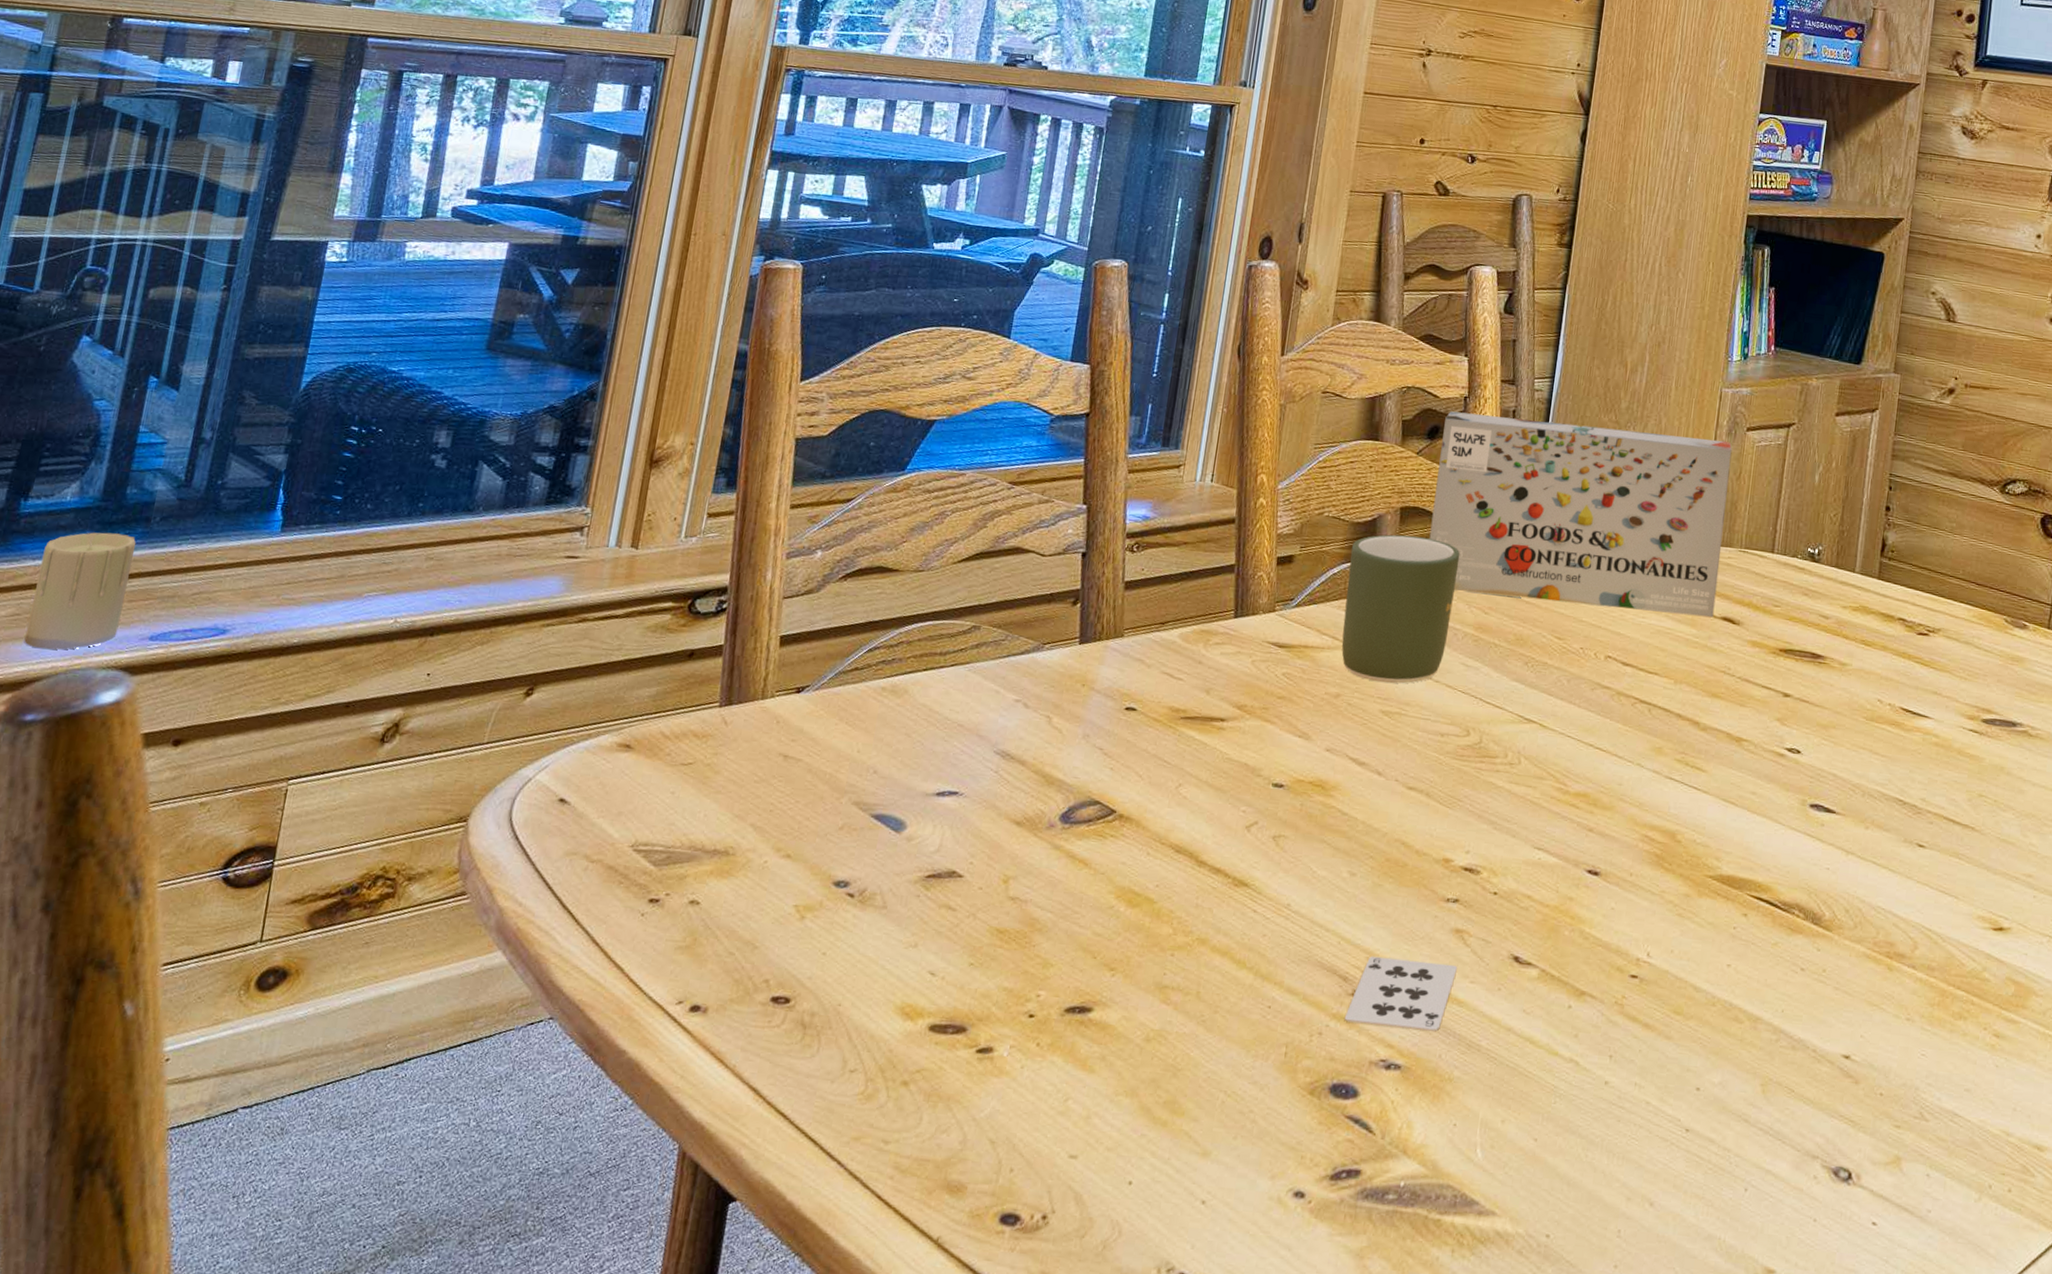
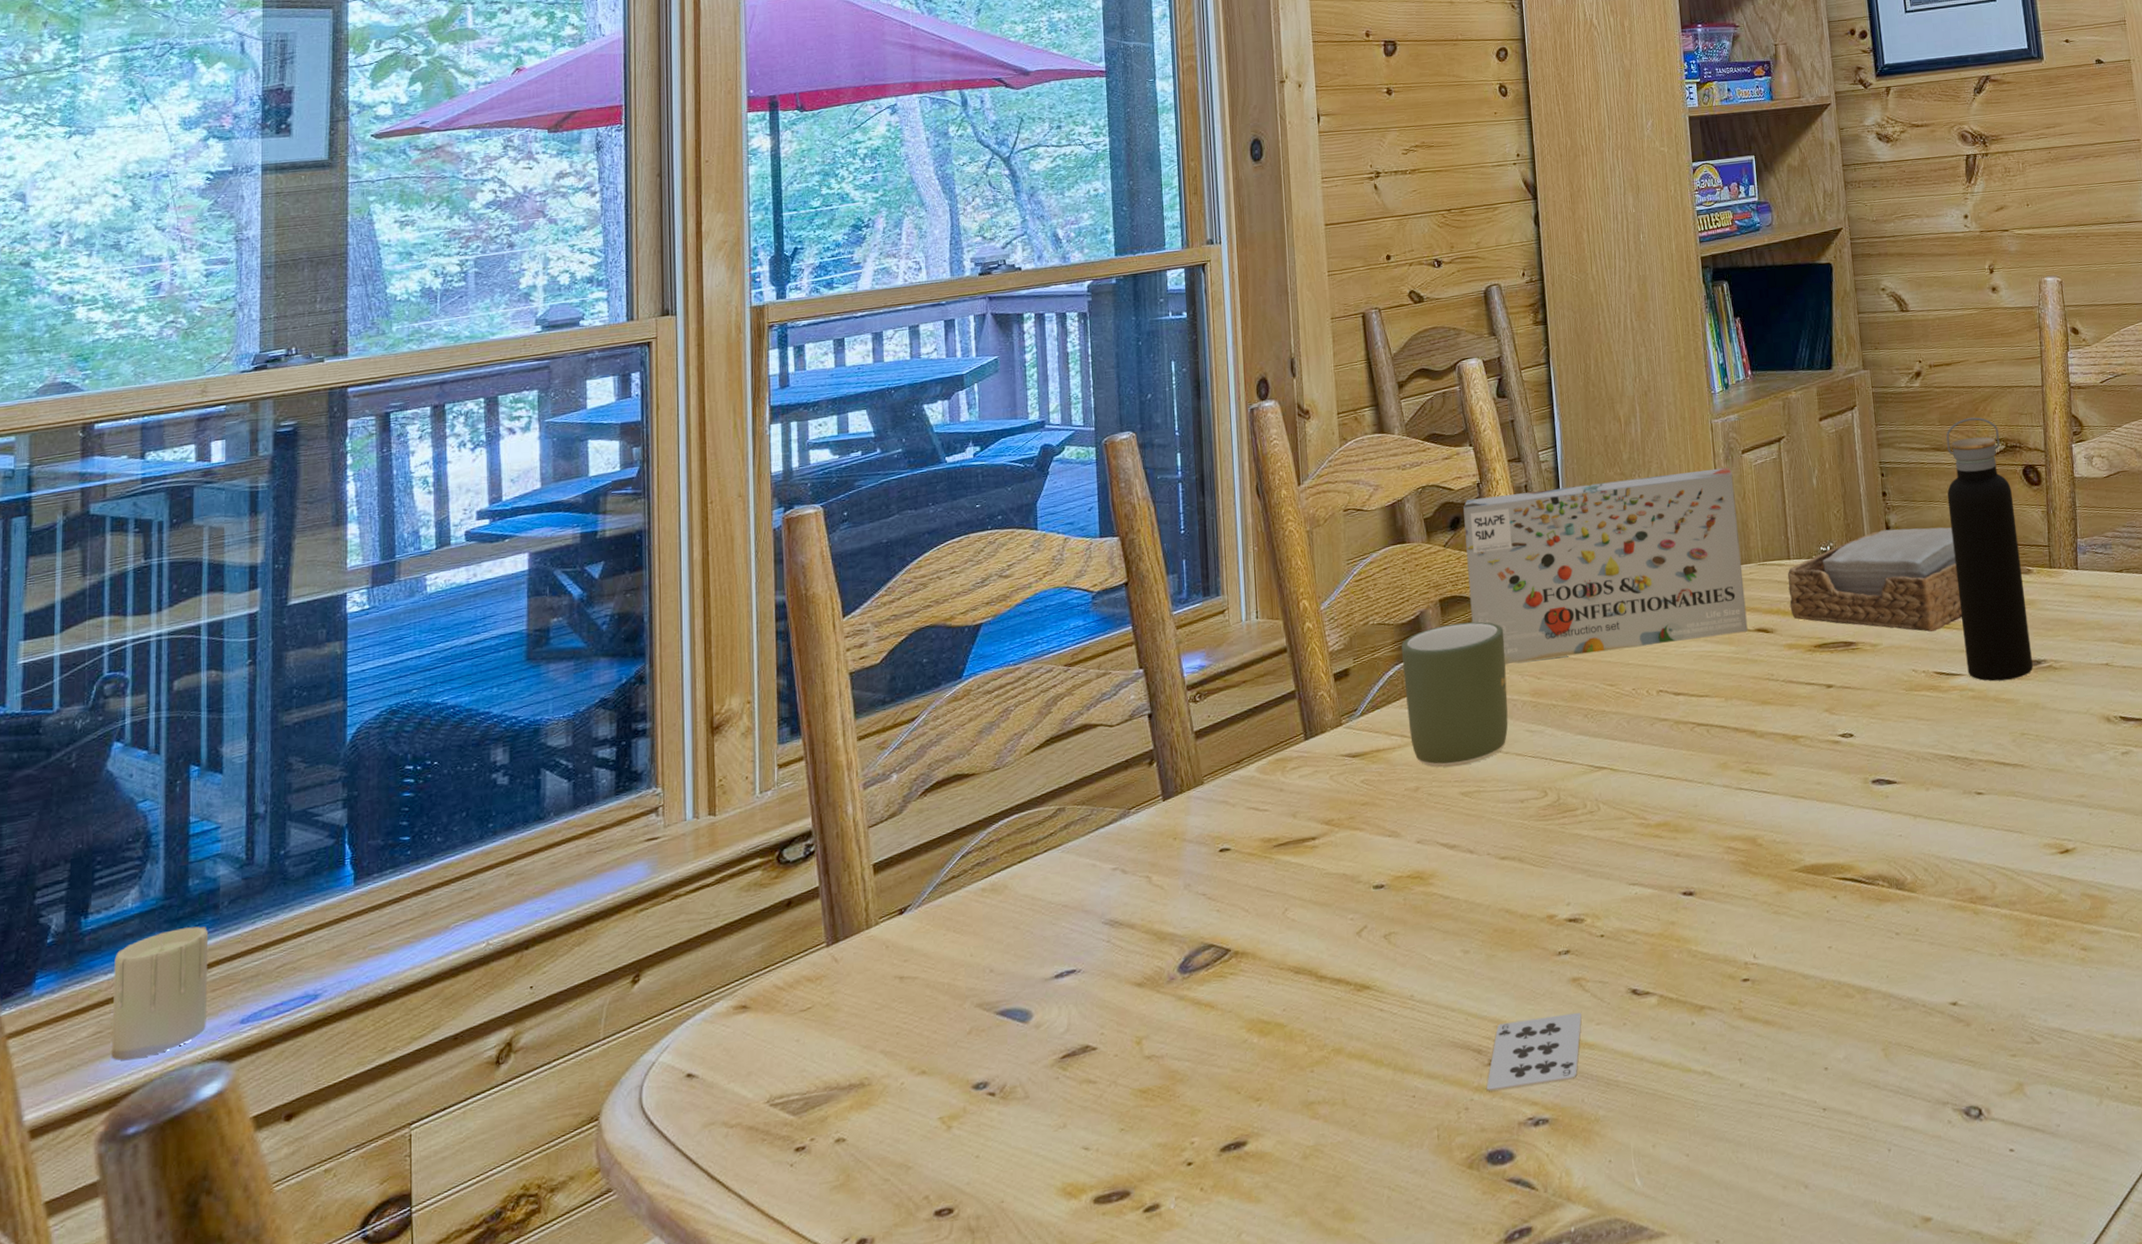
napkin holder: none [1762,545,1953,665] -> present [1787,527,1962,632]
water bottle: none [1936,449,2025,736] -> present [1946,417,2033,682]

